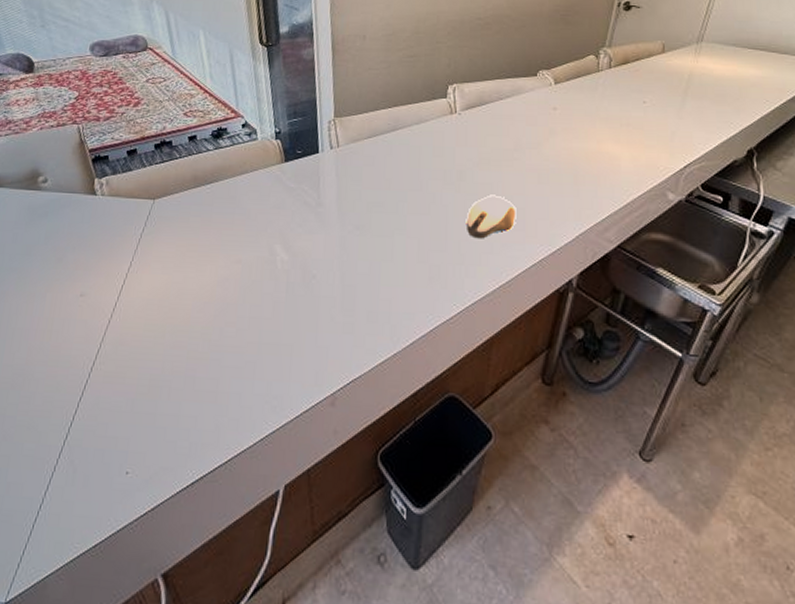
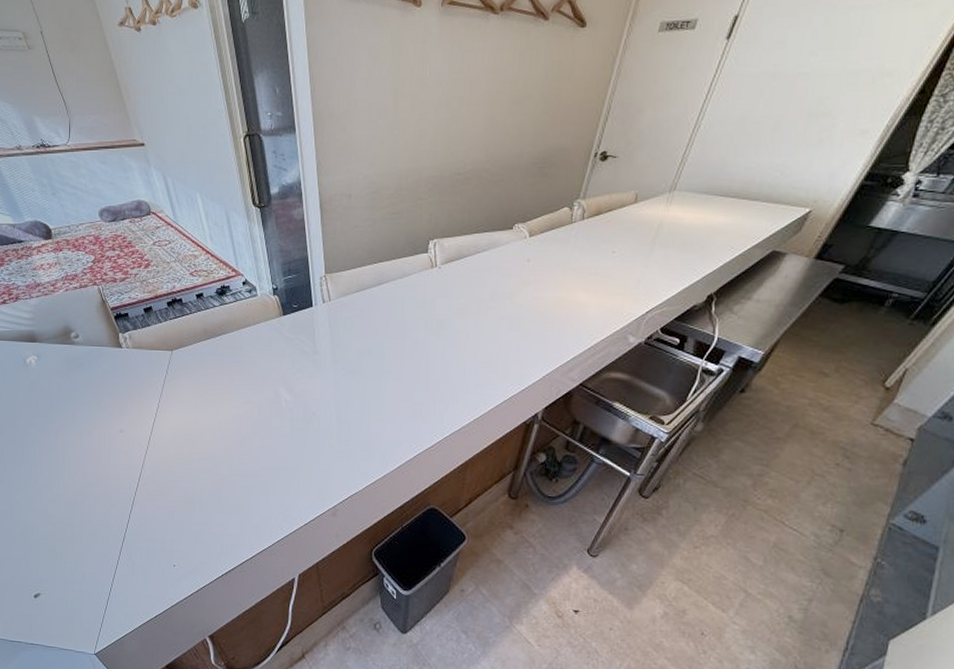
computer mouse: present [467,196,515,239] -> none [446,342,489,380]

